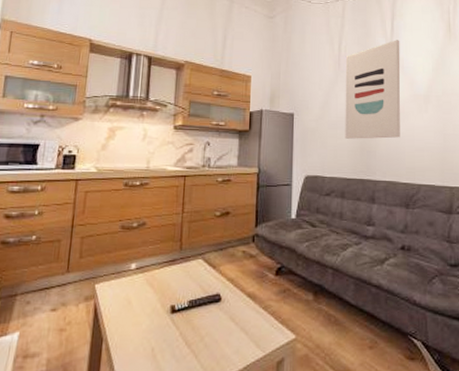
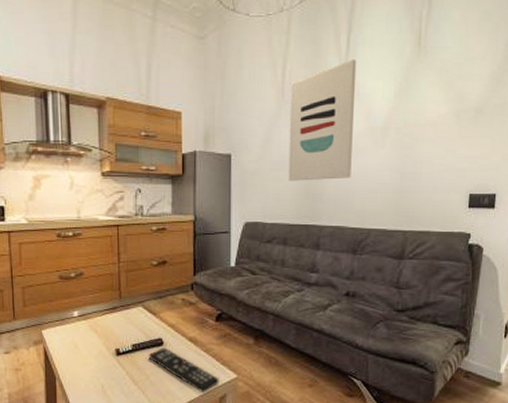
remote control: none [204,304,277,357] -> present [148,347,219,393]

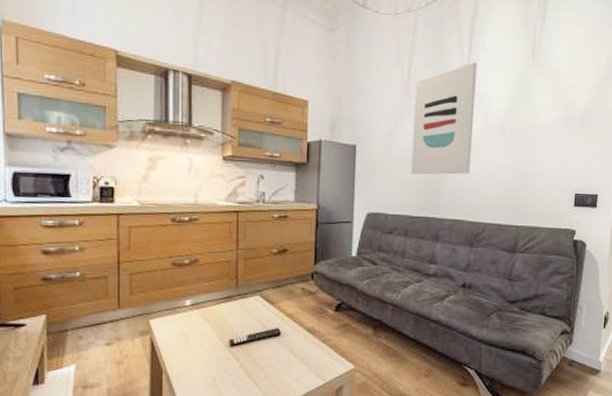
remote control: present [148,347,219,393] -> none [264,338,336,385]

